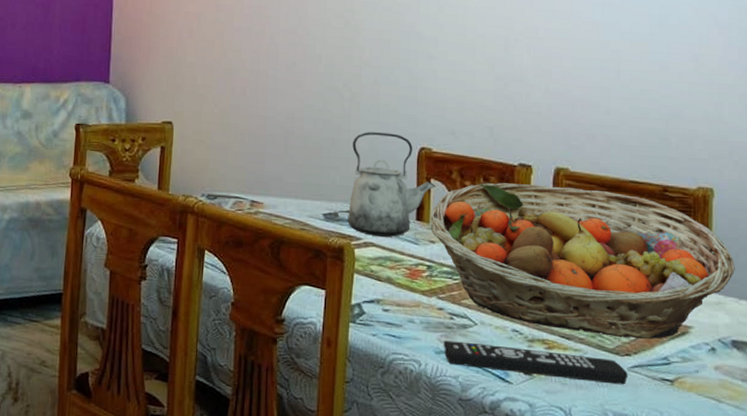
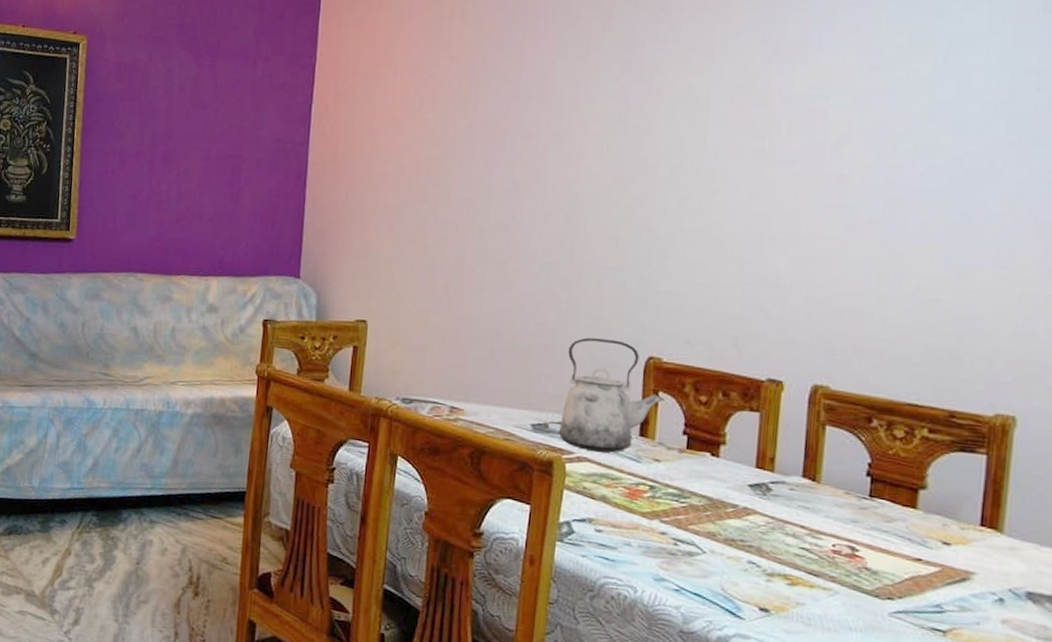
fruit basket: present [430,183,735,340] -> none [655,398,1038,584]
remote control: present [443,340,628,385] -> none [664,567,889,631]

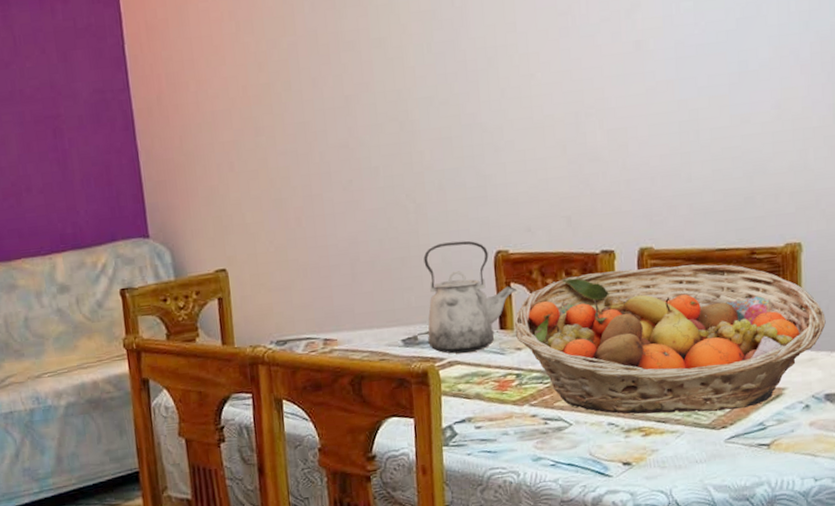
fruit basket: none [655,398,1038,584] -> present [514,264,826,415]

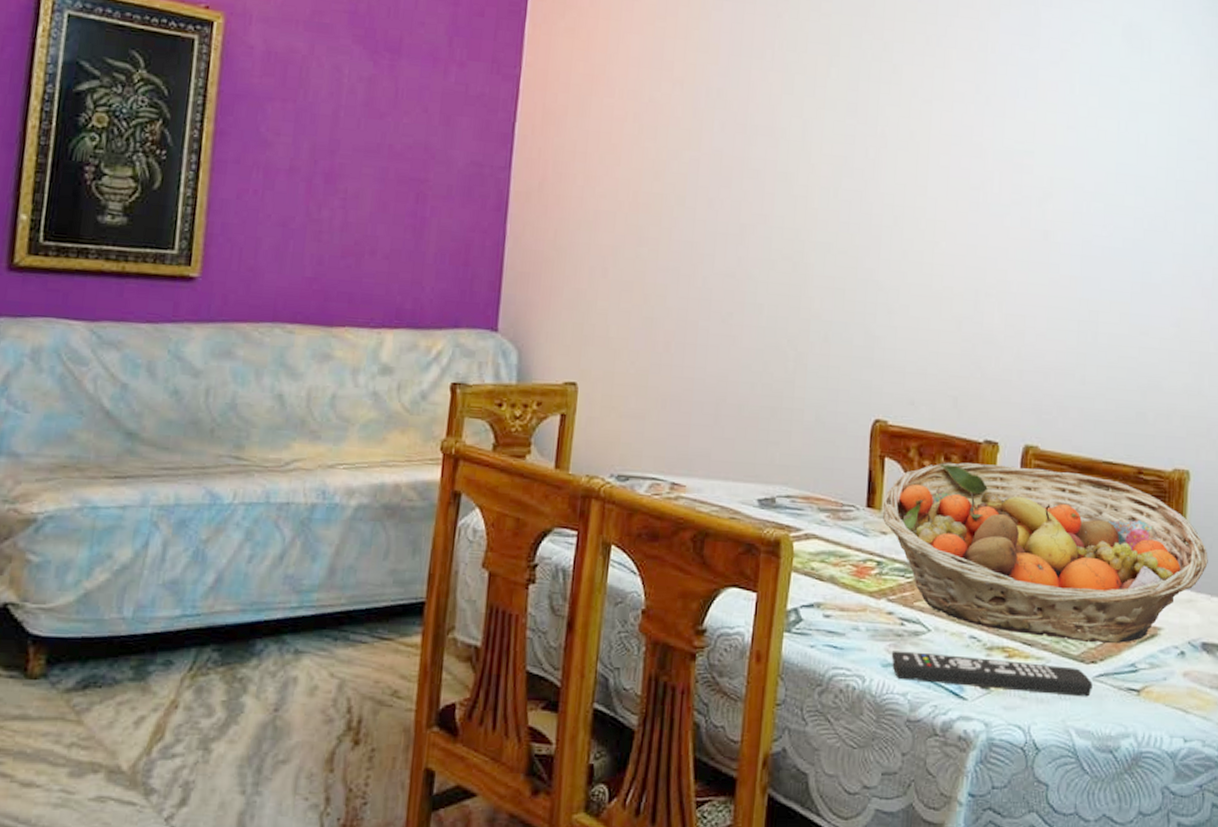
kettle: present [423,241,517,354] -> none [786,399,890,527]
remote control: none [539,435,725,469] -> present [891,651,1093,697]

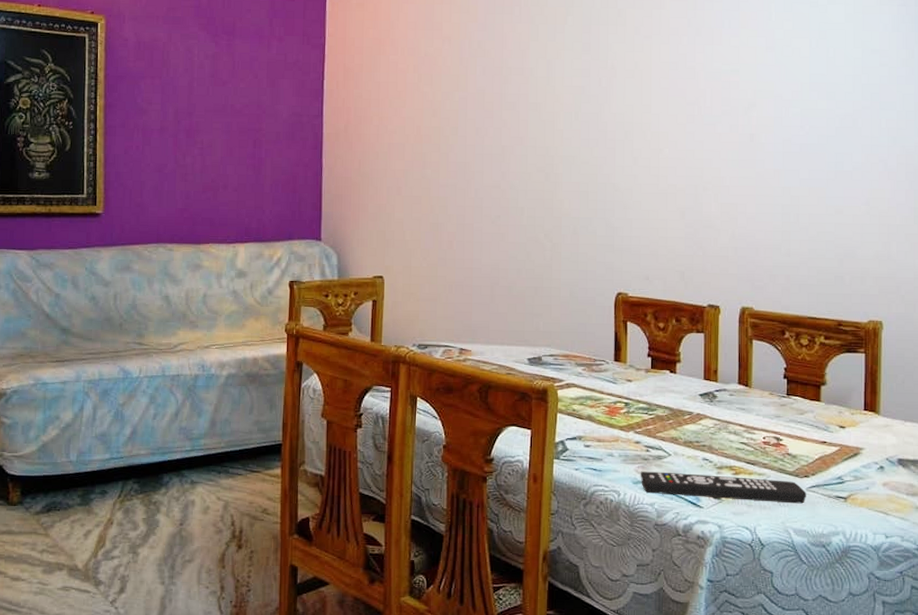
fruit basket: present [882,462,1208,644] -> none [627,323,901,462]

